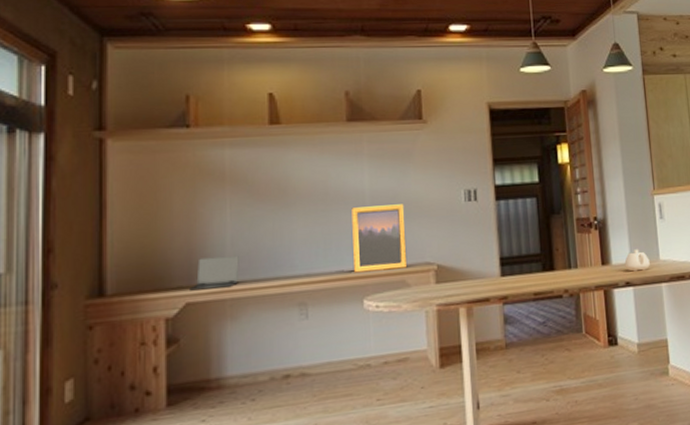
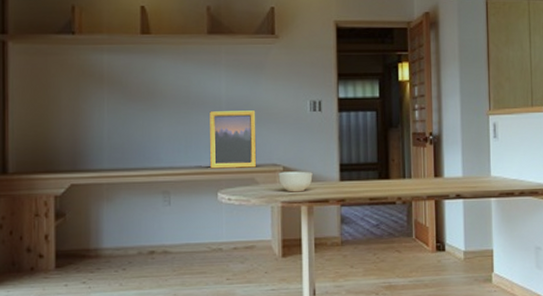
laptop: present [190,255,239,291] -> none [74,146,114,175]
bowl: none [432,268,471,294] -> present [278,171,313,193]
teapot: present [624,249,651,272] -> none [456,165,482,185]

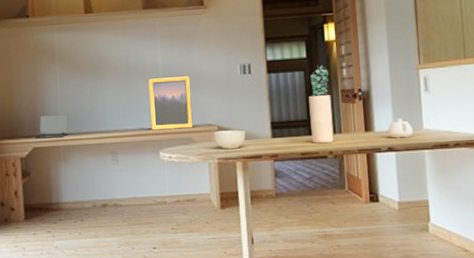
laptop: none [74,146,114,175] -> present [35,114,68,139]
vase: none [380,105,403,189] -> present [309,64,334,144]
teapot: none [456,165,482,185] -> present [387,118,414,139]

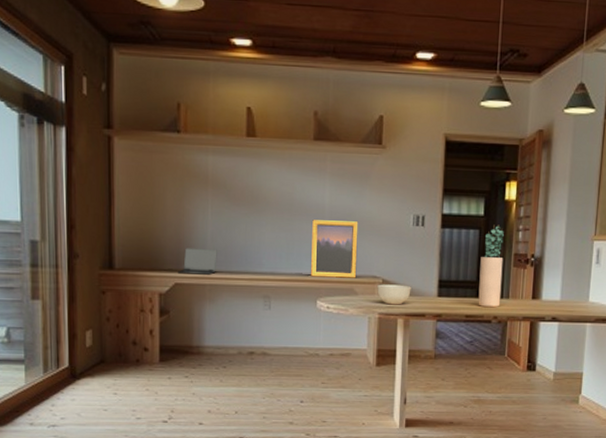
teapot: present [387,118,414,139] -> none [554,289,580,309]

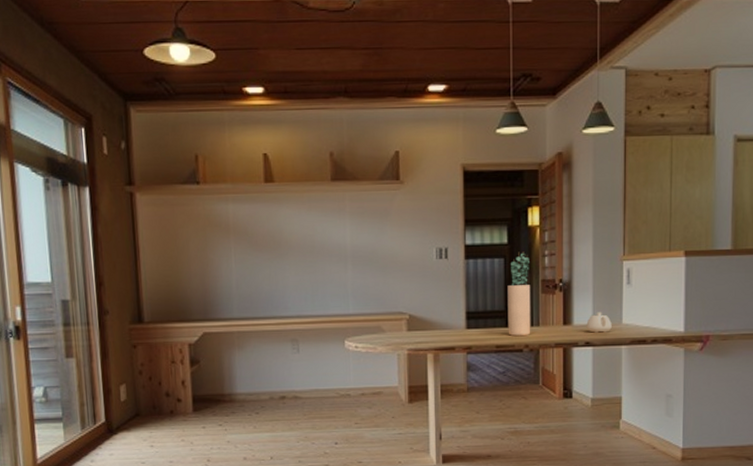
laptop: present [178,248,217,276] -> none [206,296,244,324]
picture frame: present [310,220,359,278] -> none [335,259,383,317]
bowl: present [377,284,411,305] -> none [404,319,439,340]
teapot: none [554,289,580,309] -> present [586,312,613,333]

